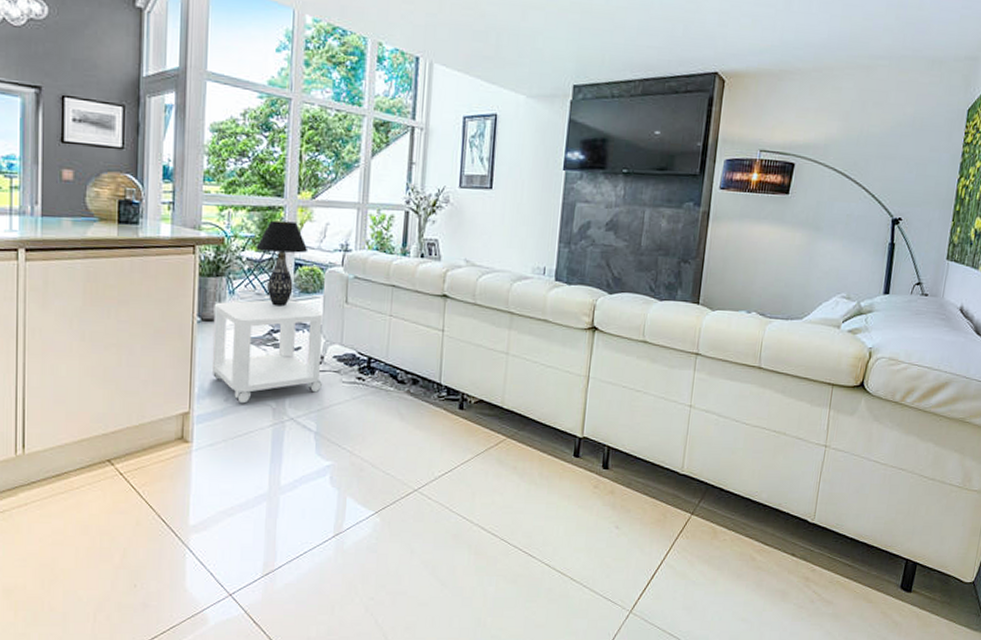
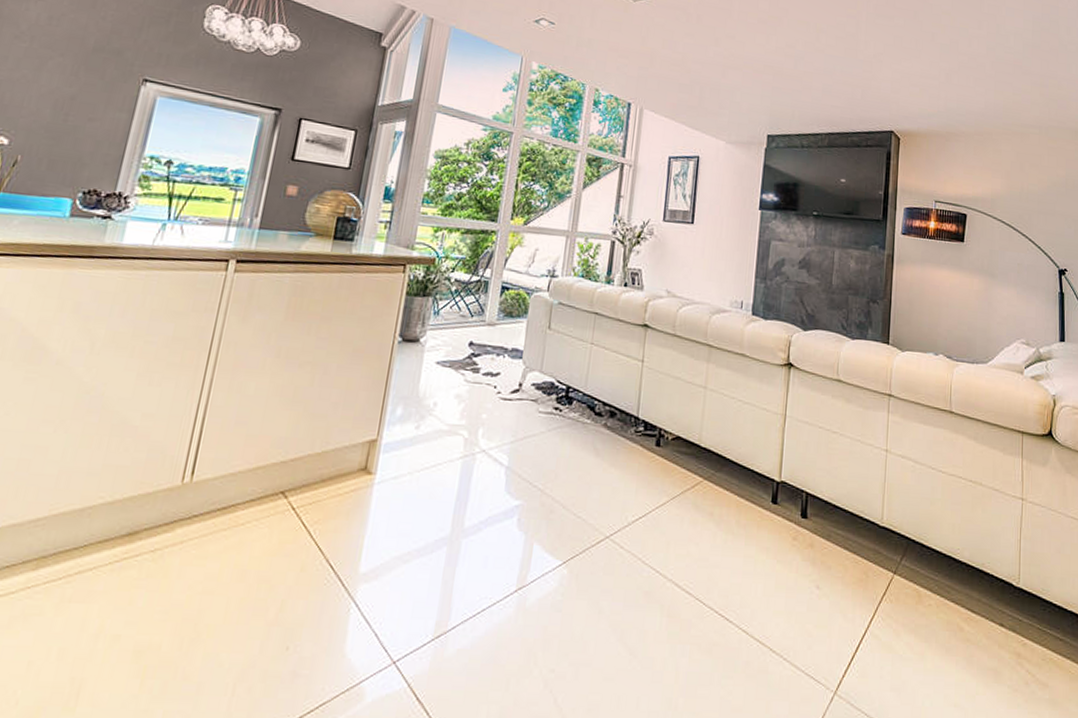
side table: present [211,299,323,404] -> none [406,322,525,432]
table lamp: present [256,220,308,307] -> none [465,243,516,330]

